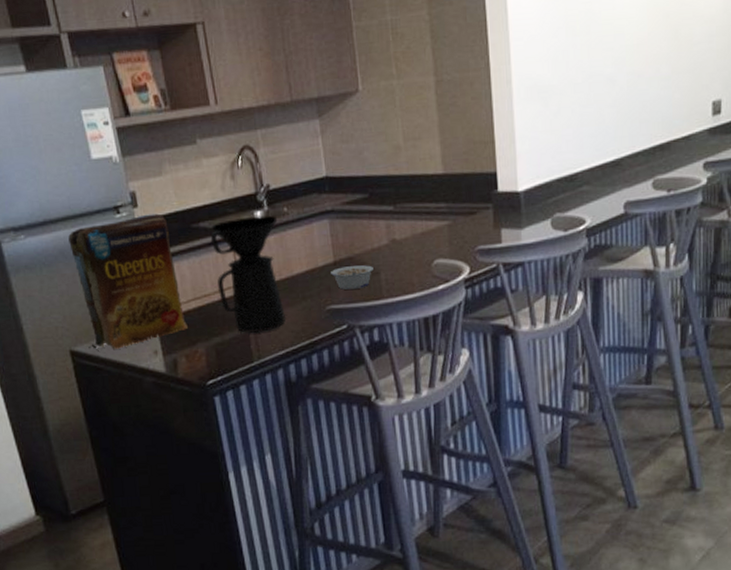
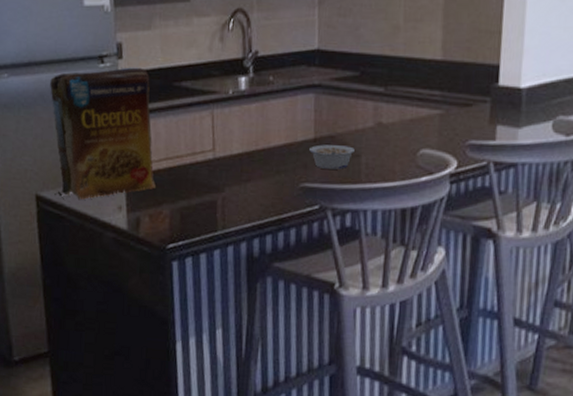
coffee maker: present [210,215,286,334] -> none [190,81,262,202]

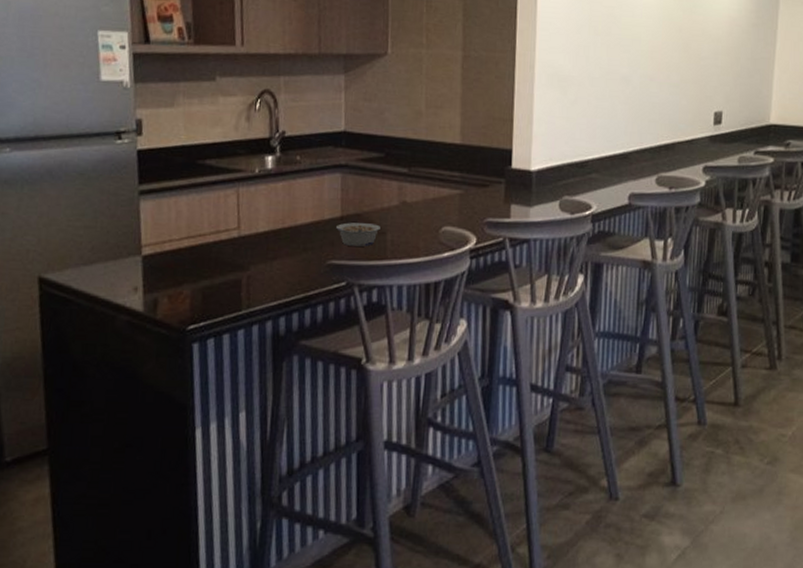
cereal box: present [50,67,157,201] -> none [59,144,177,282]

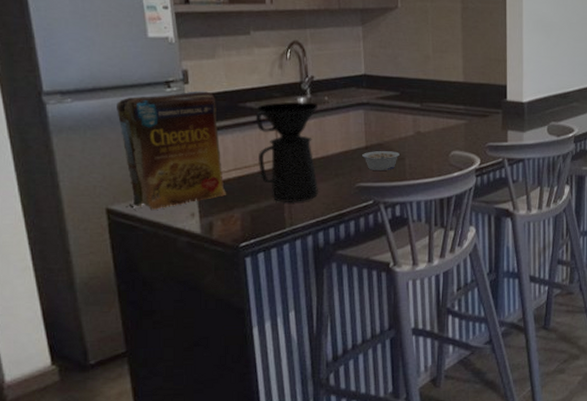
cereal box: none [59,144,177,282] -> present [117,91,227,211]
coffee maker: none [215,160,289,281] -> present [255,101,319,203]

